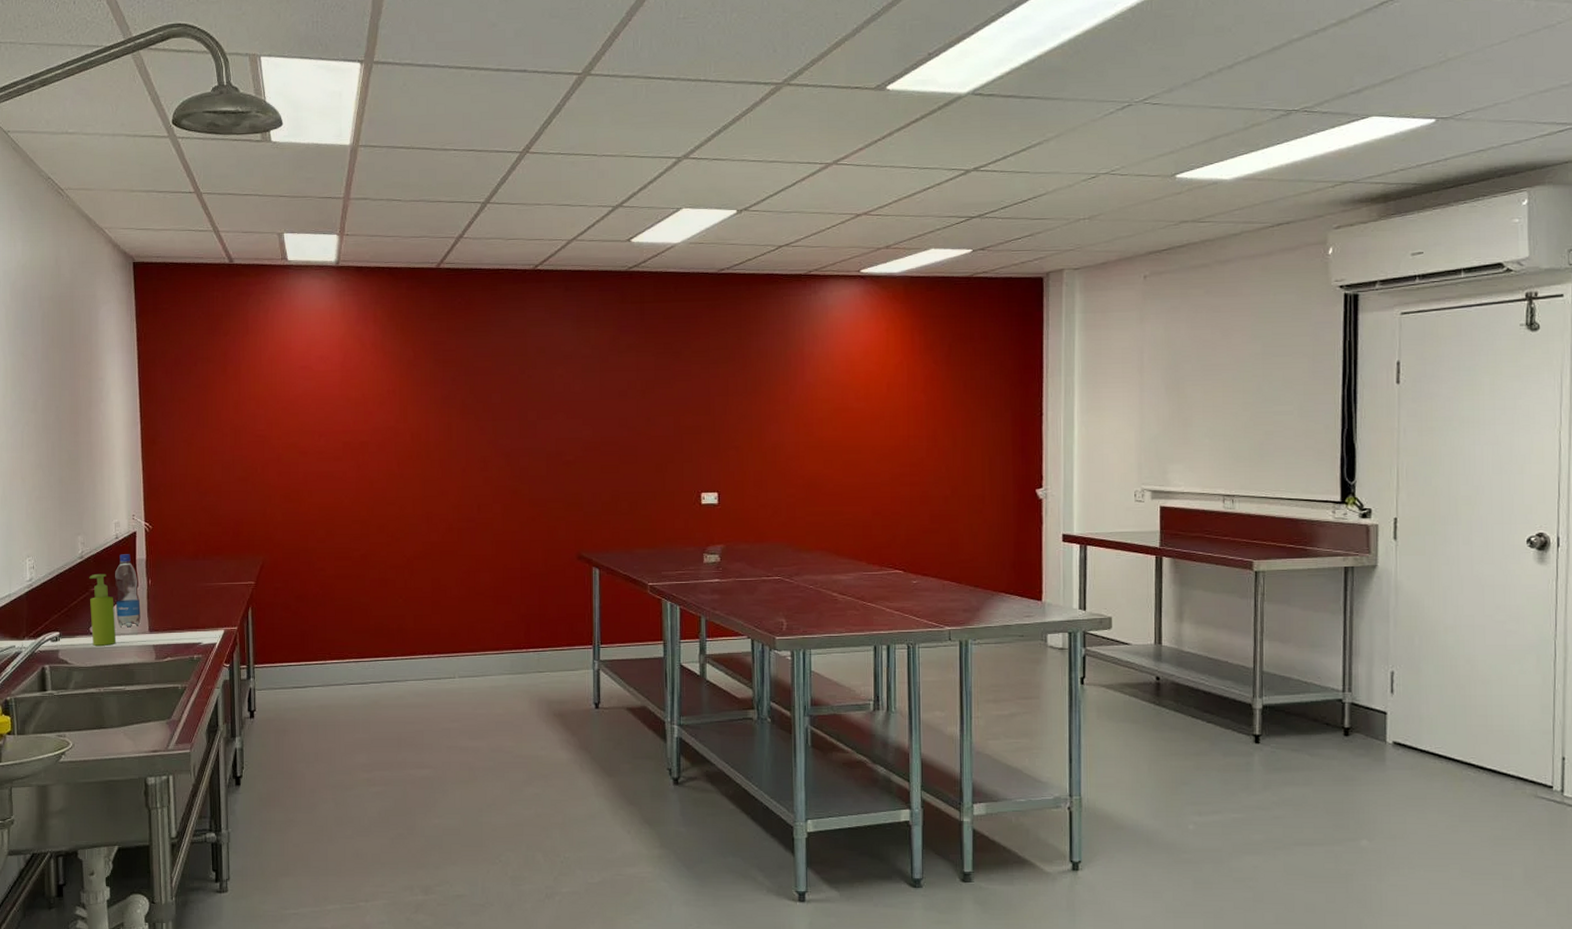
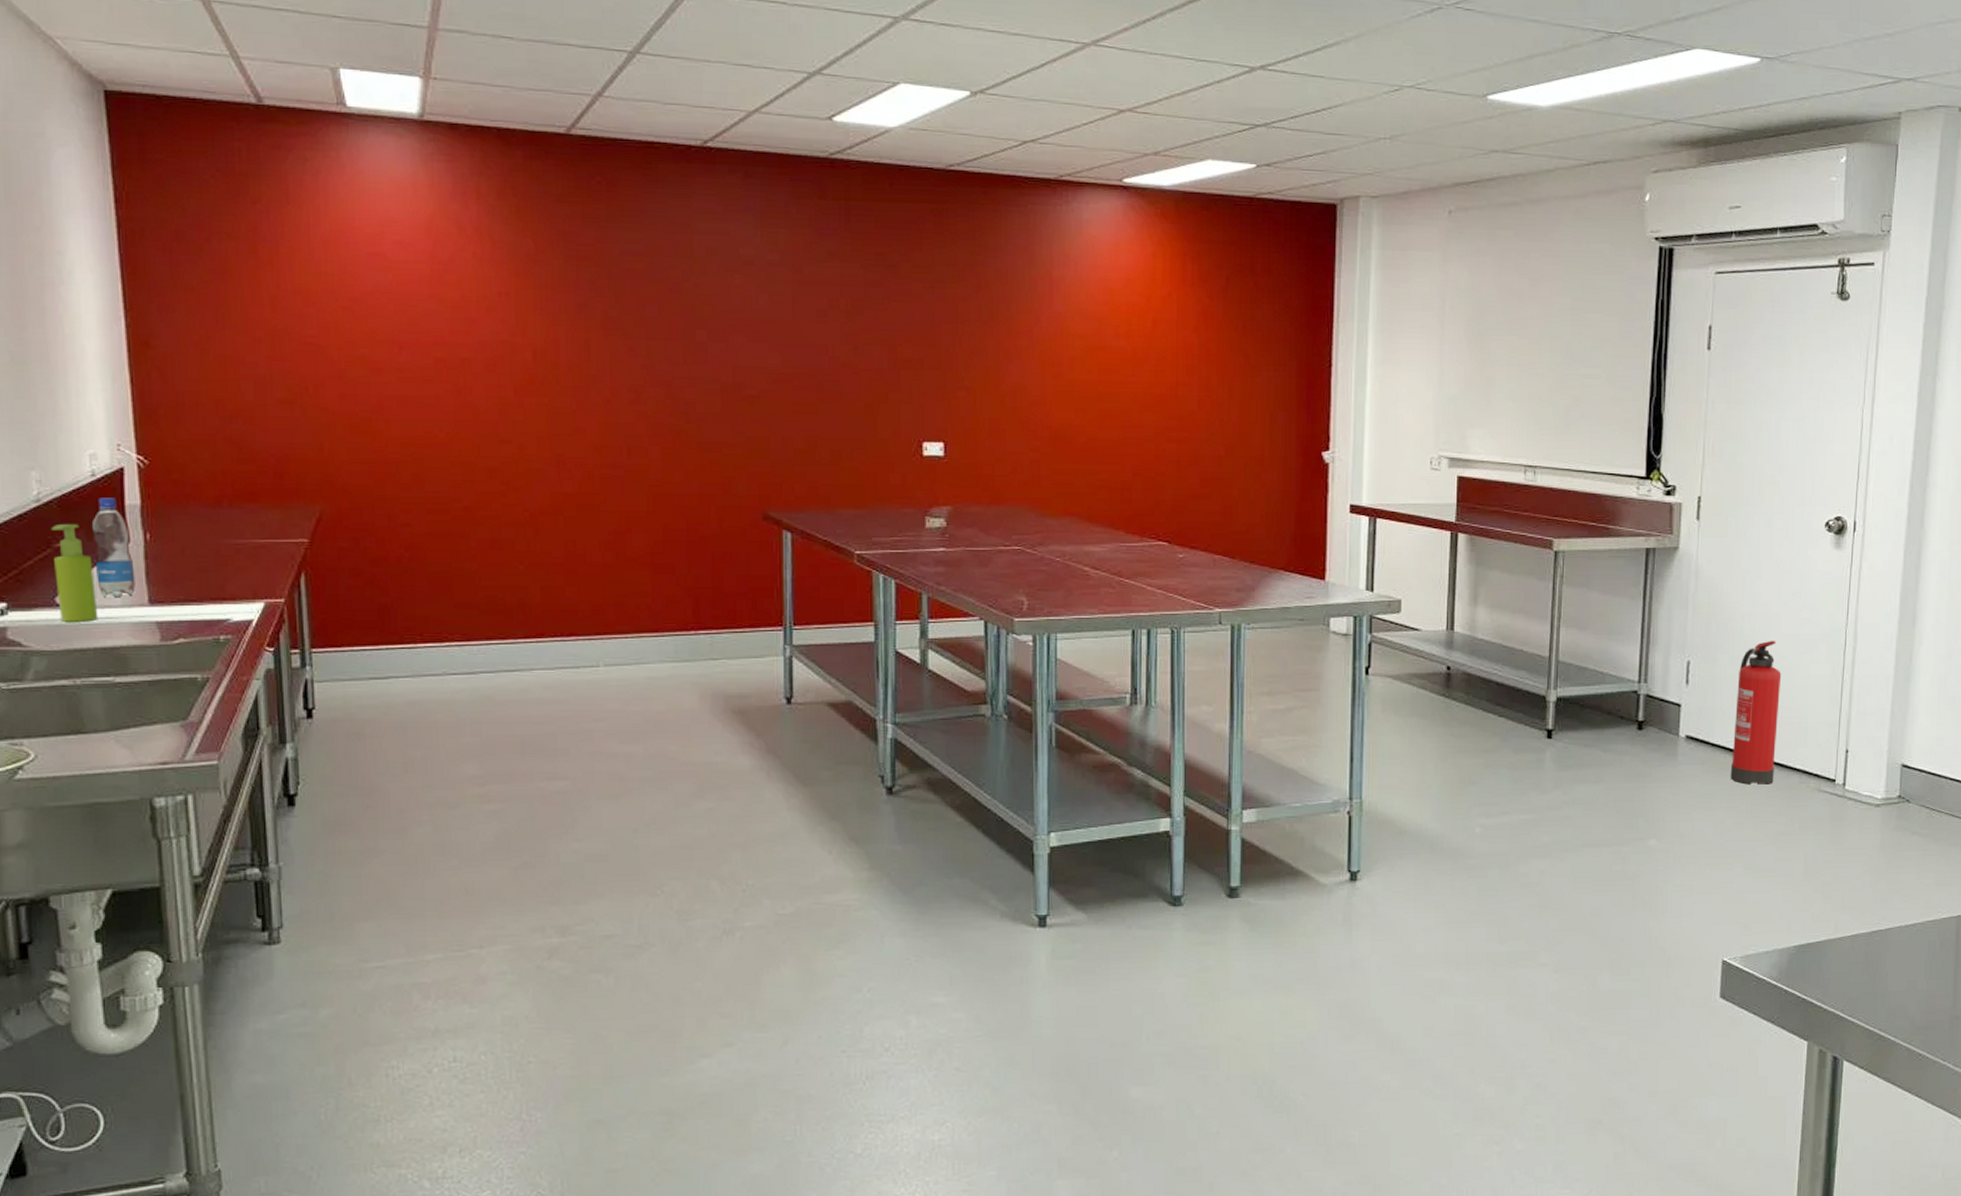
fire extinguisher: none [1440,651,1489,790] -> present [1730,640,1782,785]

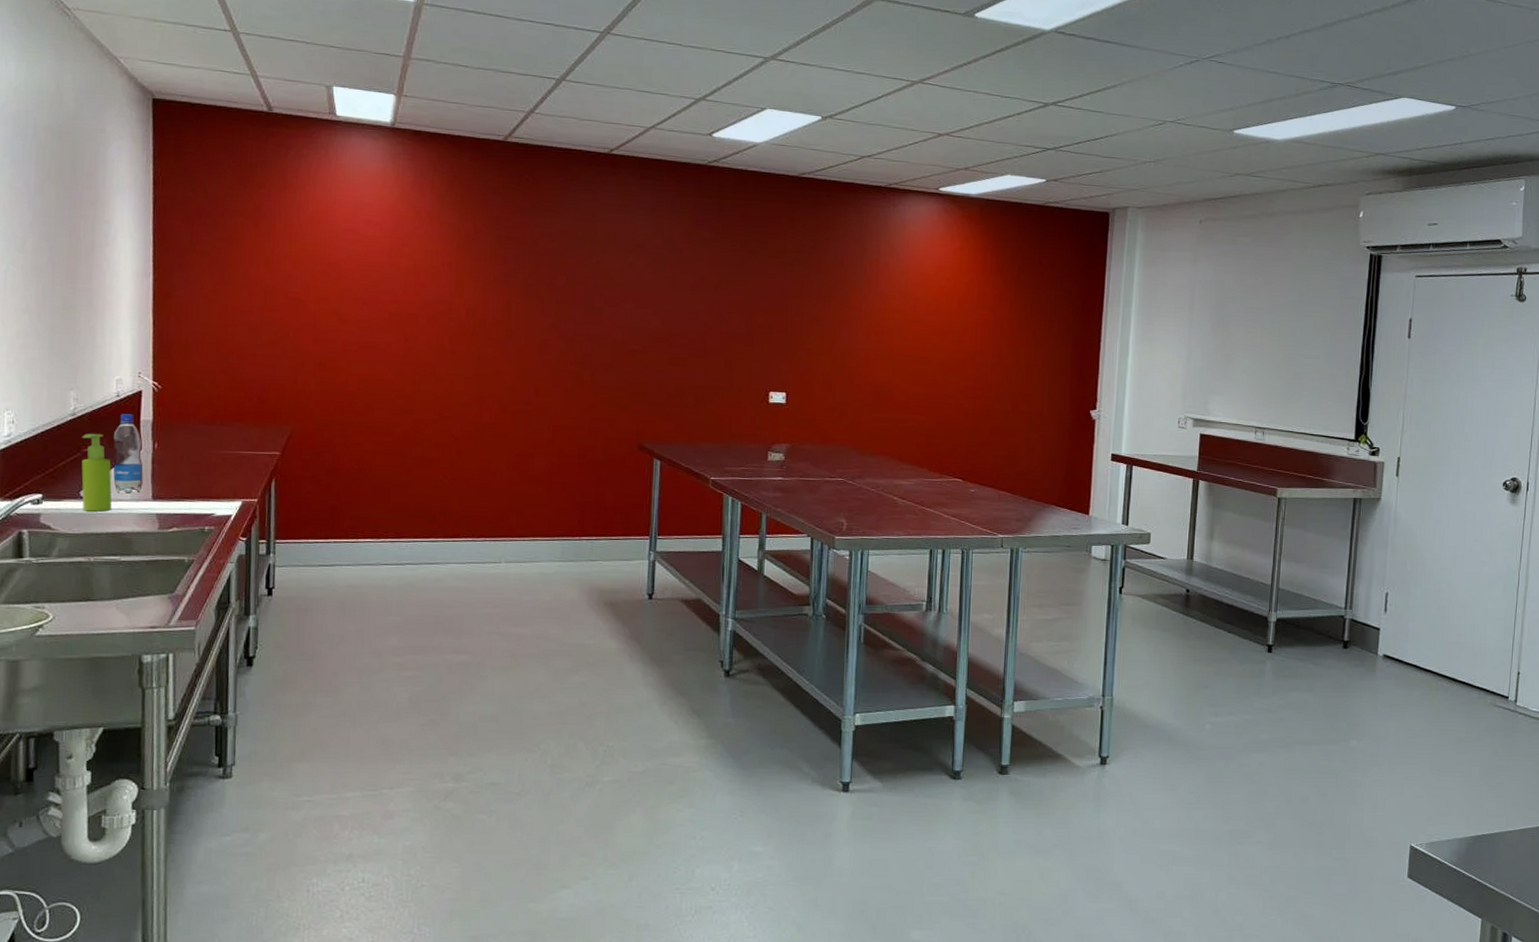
fire extinguisher: present [1730,640,1782,785] -> none [1420,578,1465,699]

